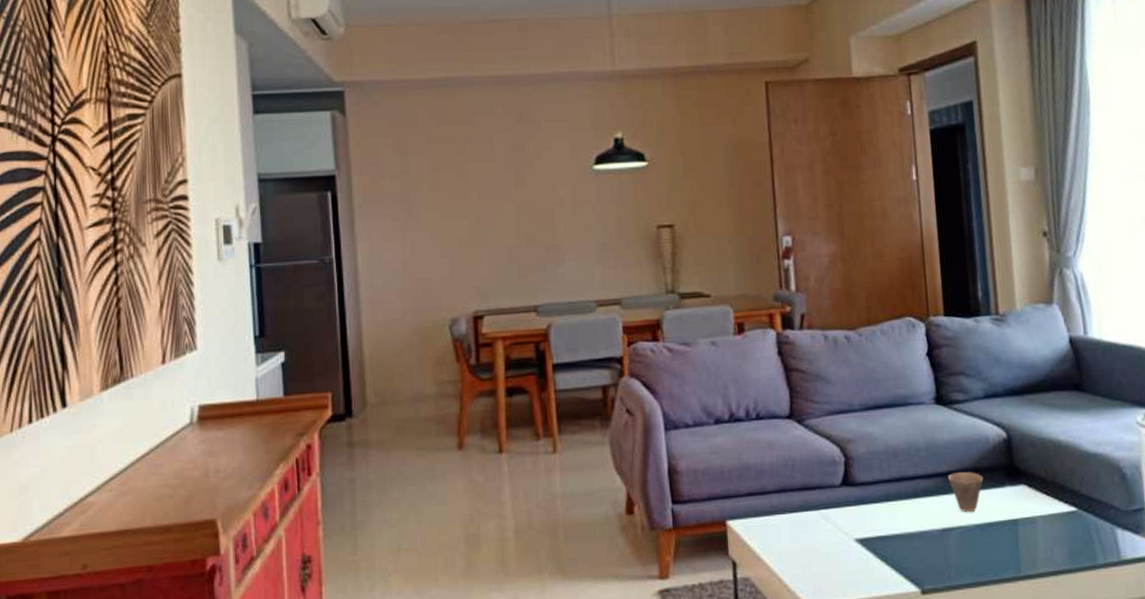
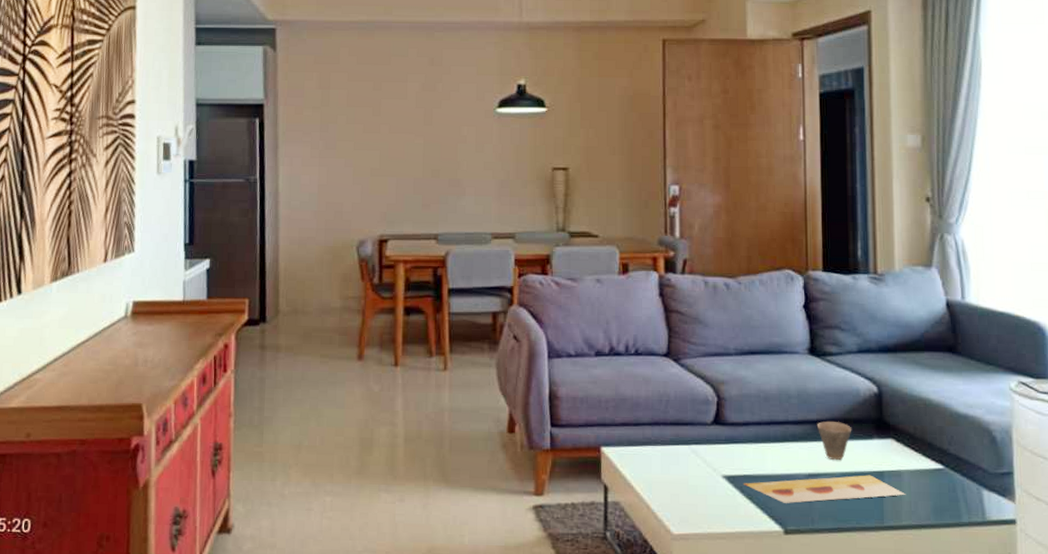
painting: none [877,524,1042,562] -> present [744,475,906,503]

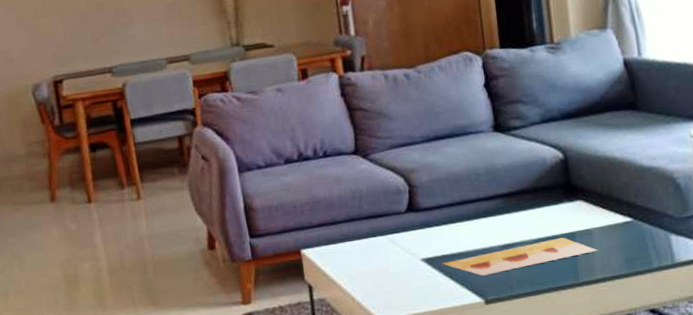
cup: present [816,420,852,461] -> none [507,191,542,229]

